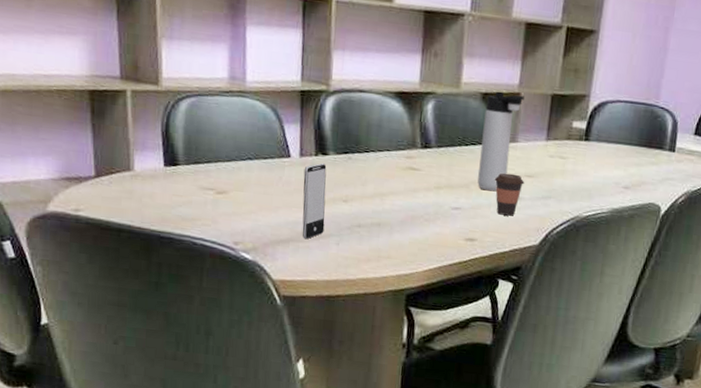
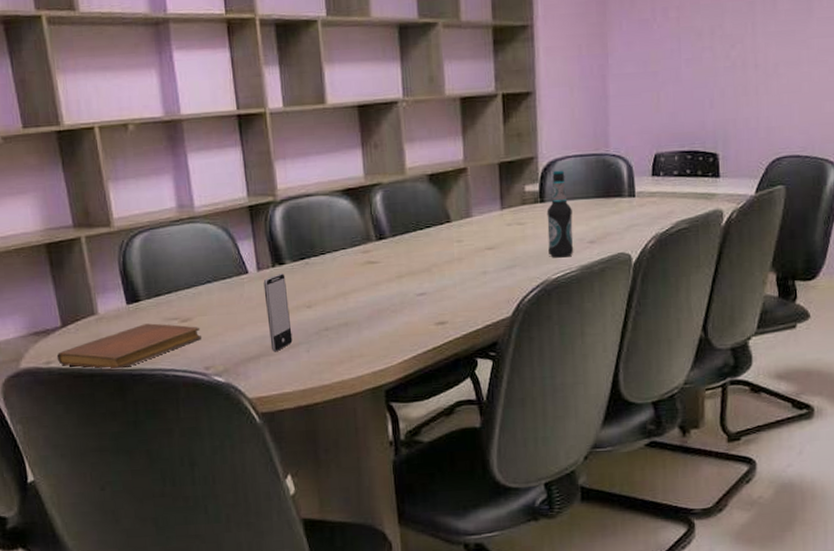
notebook: none [86,188,235,230] -> present [56,323,201,371]
thermos bottle: present [477,91,524,192] -> none [434,169,471,271]
coffee cup: present [494,172,525,216] -> none [455,249,486,293]
bottle: none [584,112,614,198] -> present [546,170,574,258]

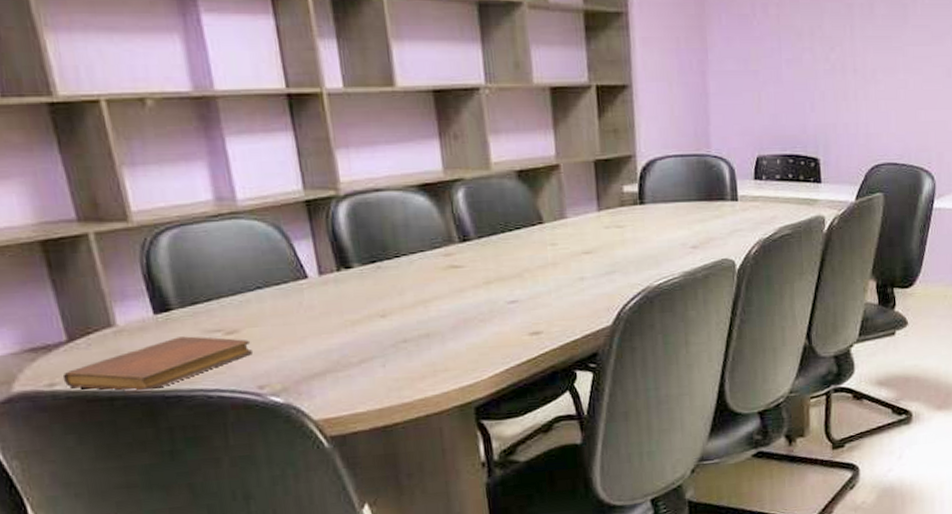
smartphone: present [263,273,293,352] -> none [327,278,365,368]
bottle: present [546,170,574,258] -> none [647,170,676,264]

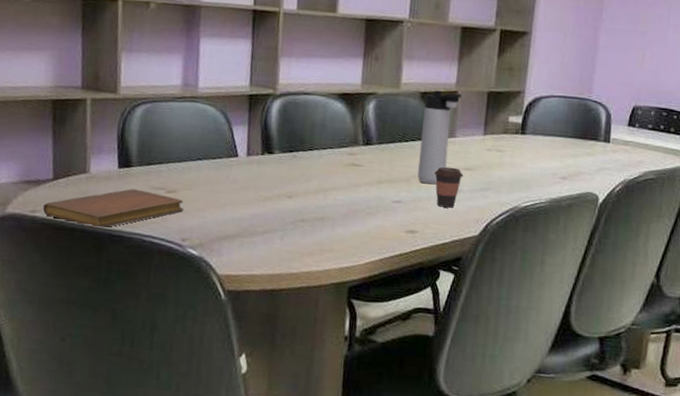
thermos bottle: none [523,166,565,277] -> present [418,90,462,185]
coffee cup: none [549,253,583,300] -> present [434,166,464,208]

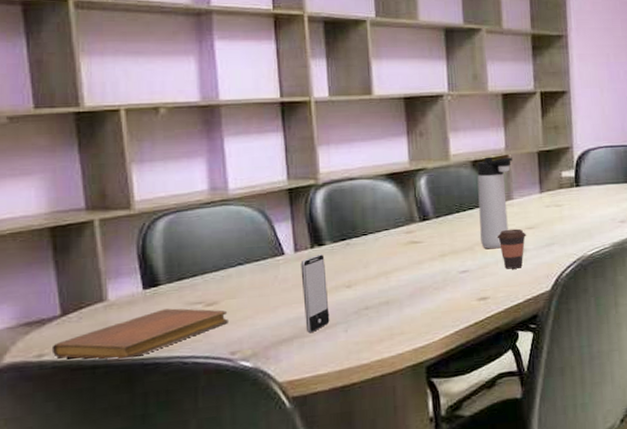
smartphone: none [247,162,272,235] -> present [300,254,330,333]

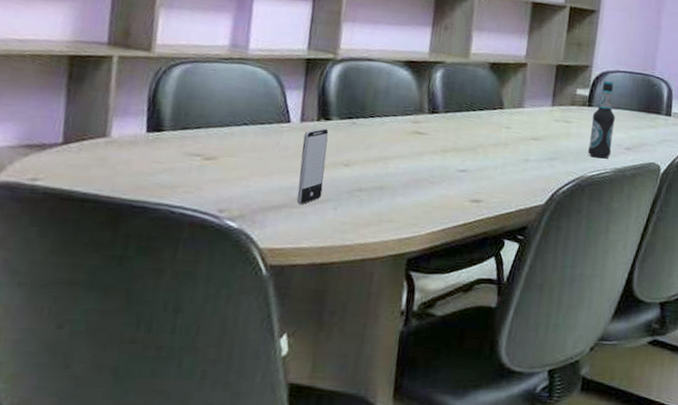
notebook: present [51,308,228,361] -> none [46,155,224,199]
thermos bottle: present [477,157,513,249] -> none [484,61,531,154]
coffee cup: present [497,228,527,269] -> none [501,136,531,177]
bottle: none [582,158,607,236] -> present [588,81,615,159]

